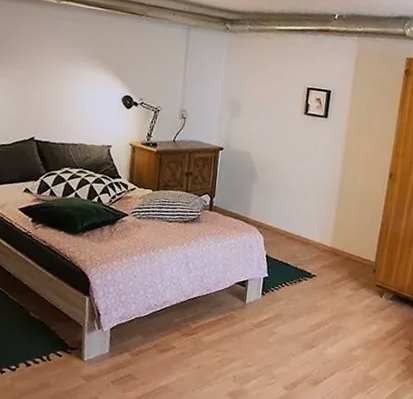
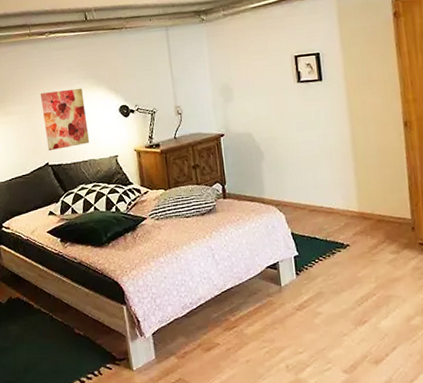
wall art: none [36,62,87,127] -> present [41,88,90,150]

